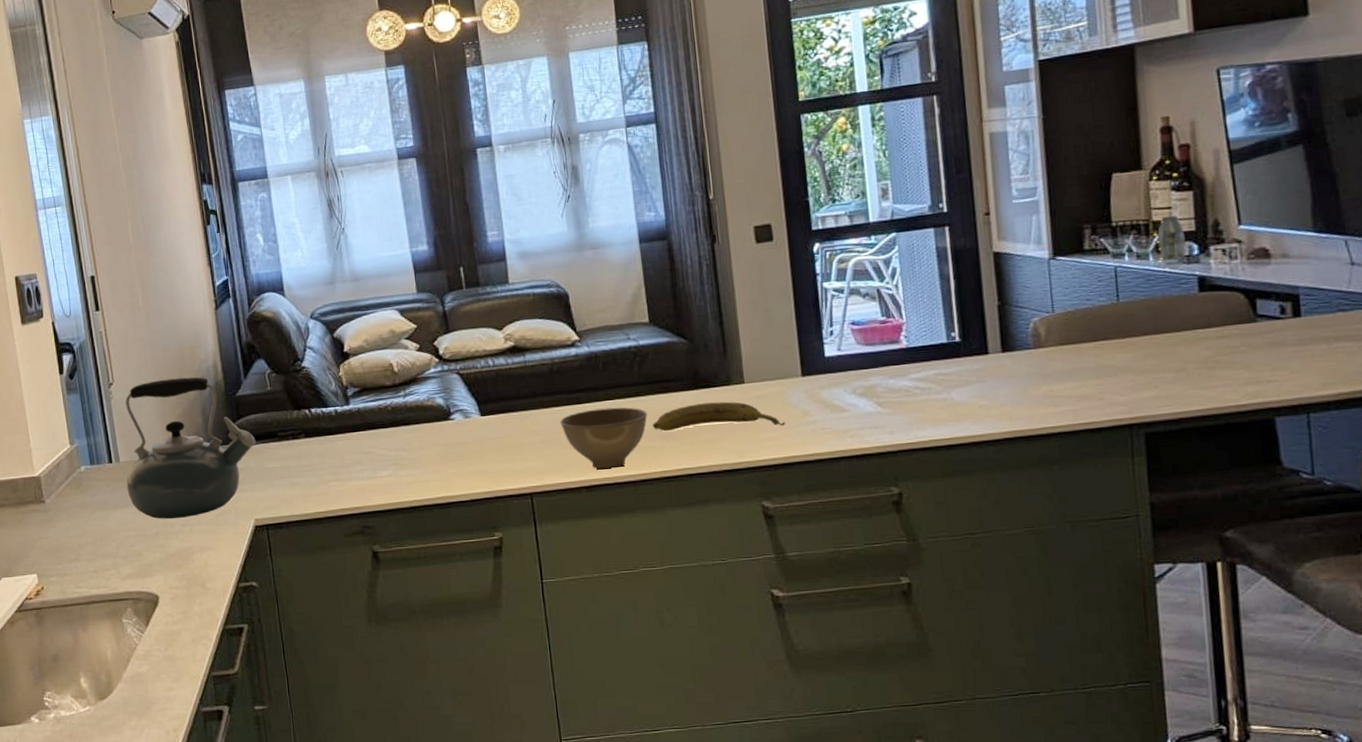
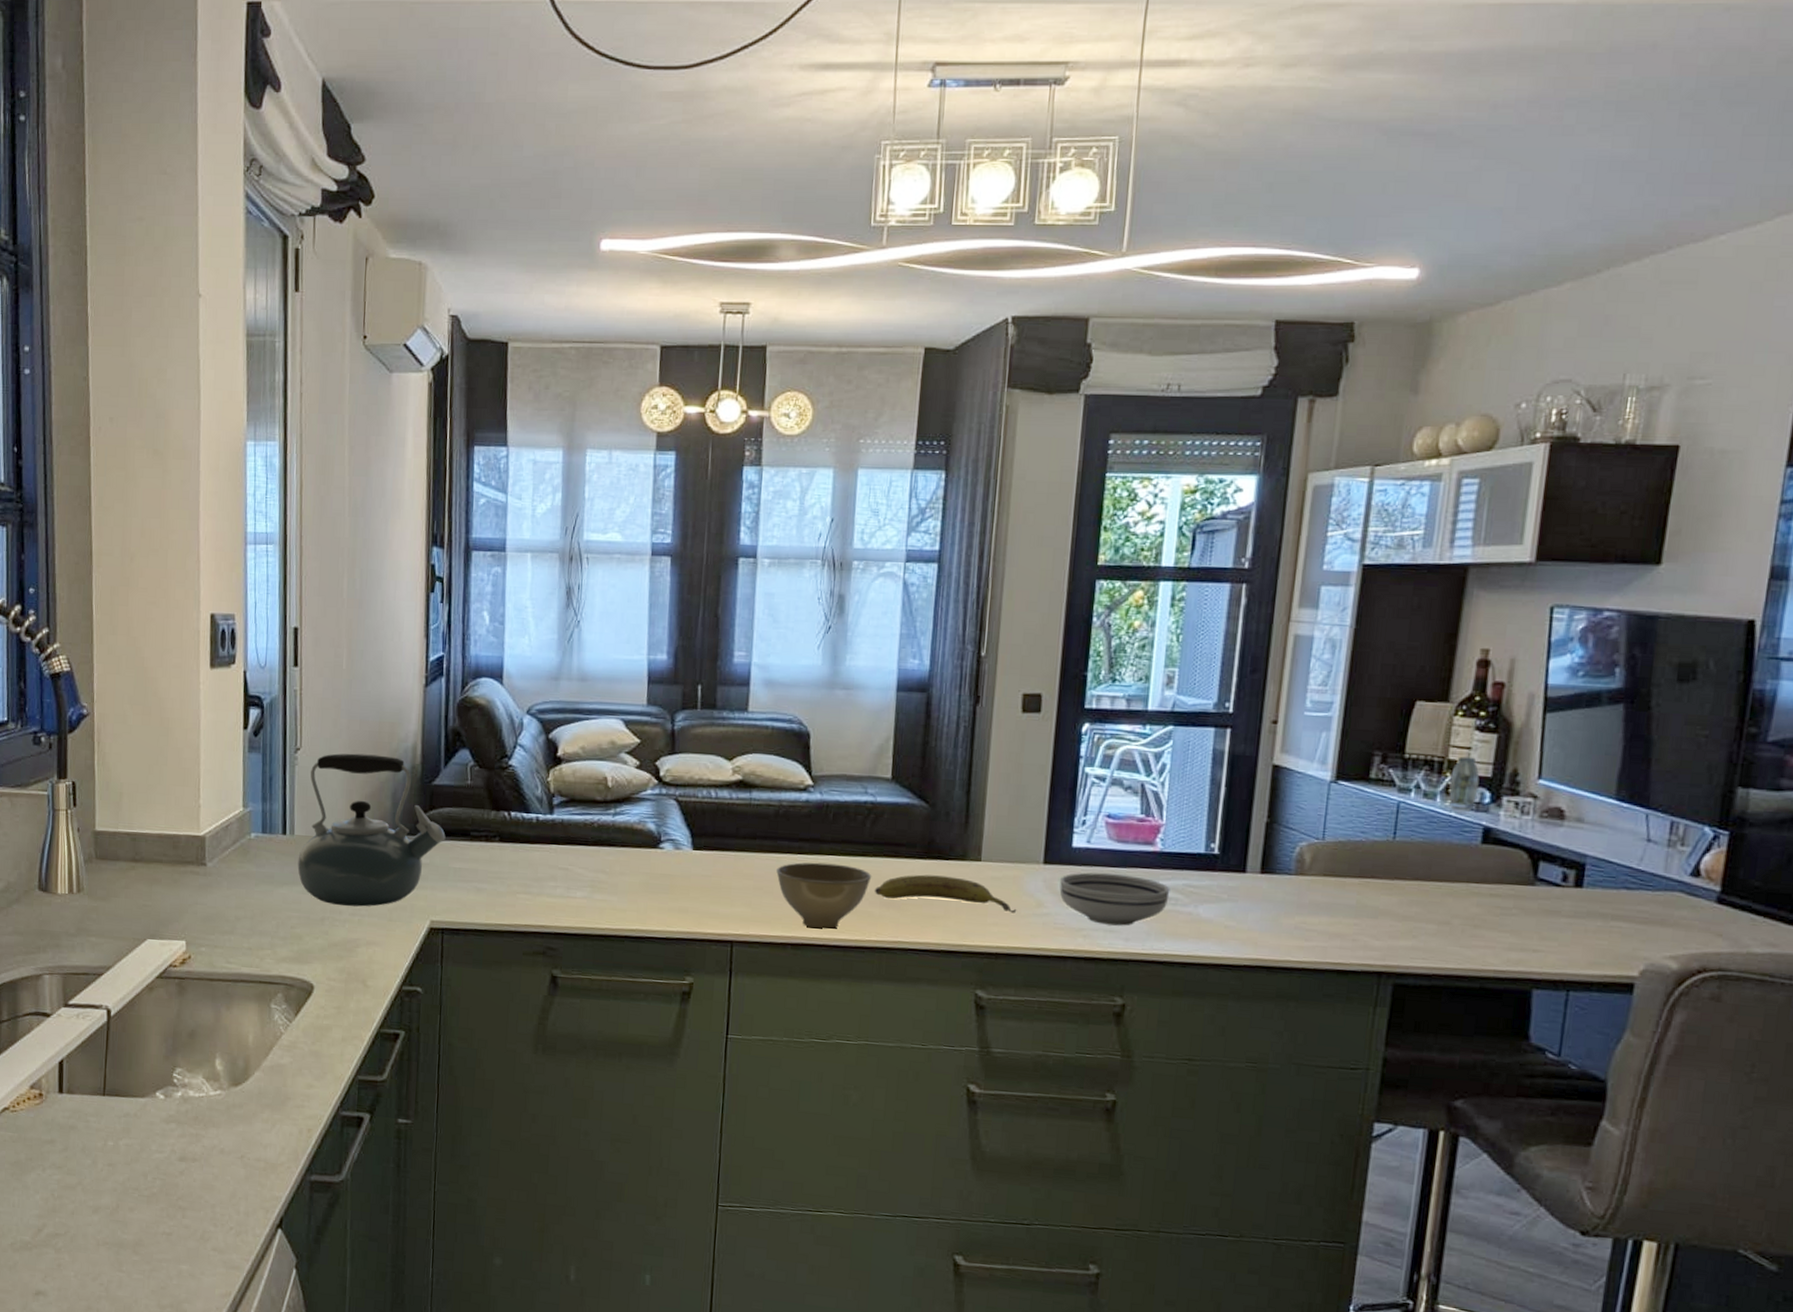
bowl: none [820,374,923,423] -> present [1059,872,1170,926]

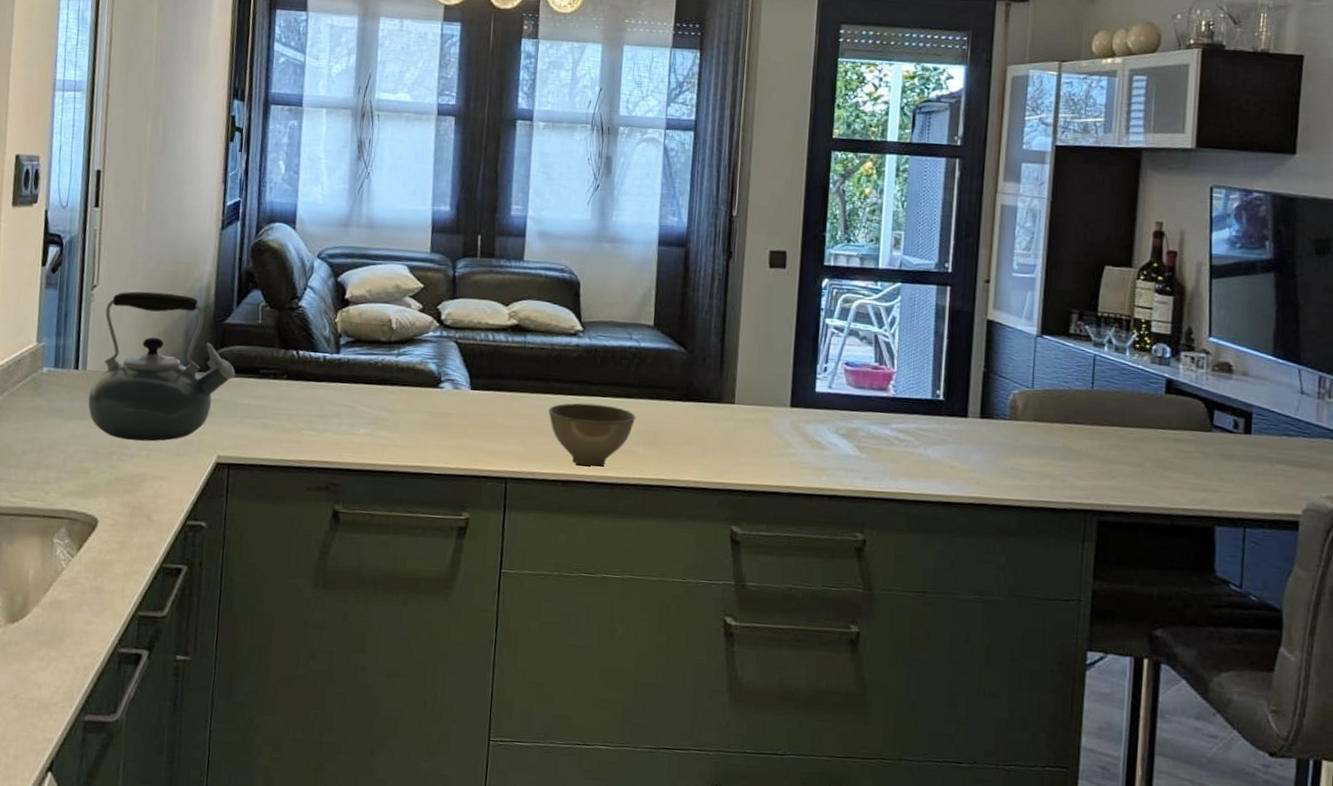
fruit: present [874,874,1017,913] -> none [638,416,768,453]
bowl: present [1059,872,1170,926] -> none [805,415,902,466]
vase: present [1449,756,1480,813] -> none [1136,315,1161,366]

